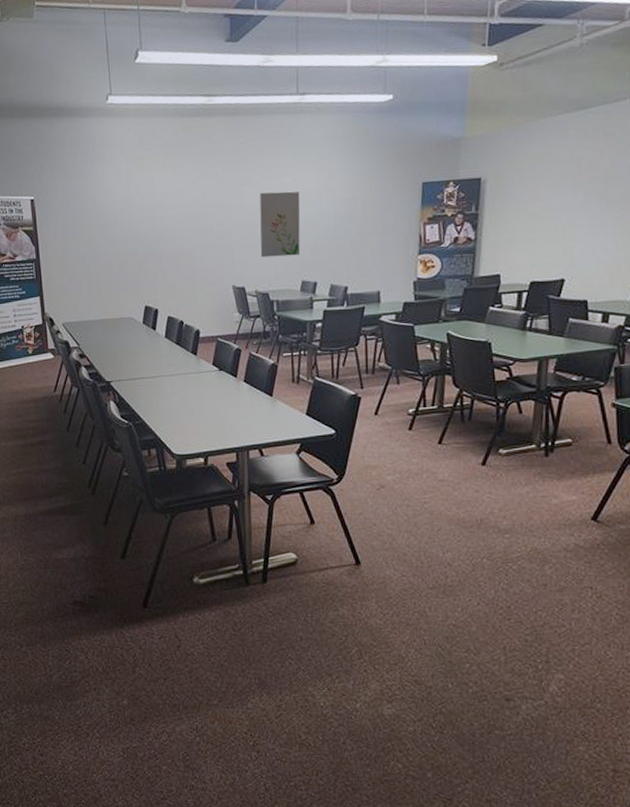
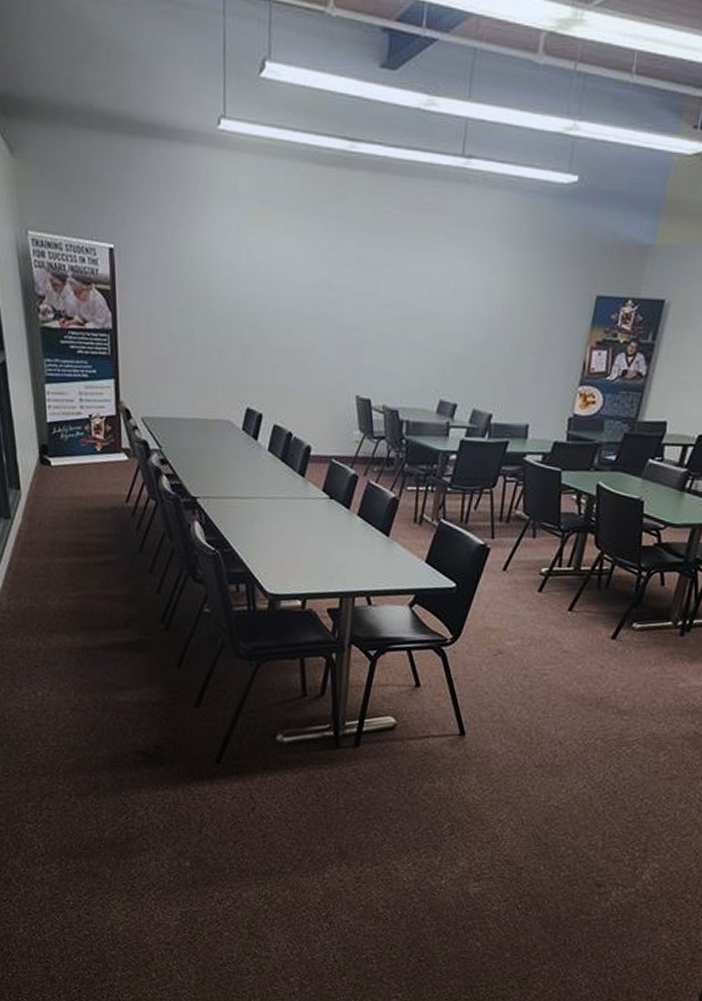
wall art: present [260,191,301,258] -> none [393,282,451,368]

